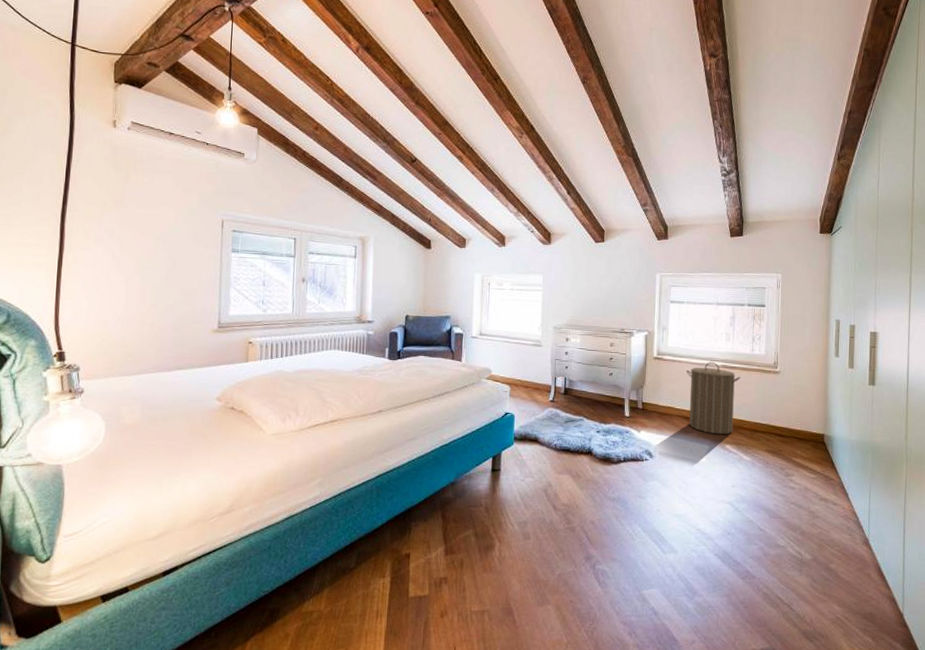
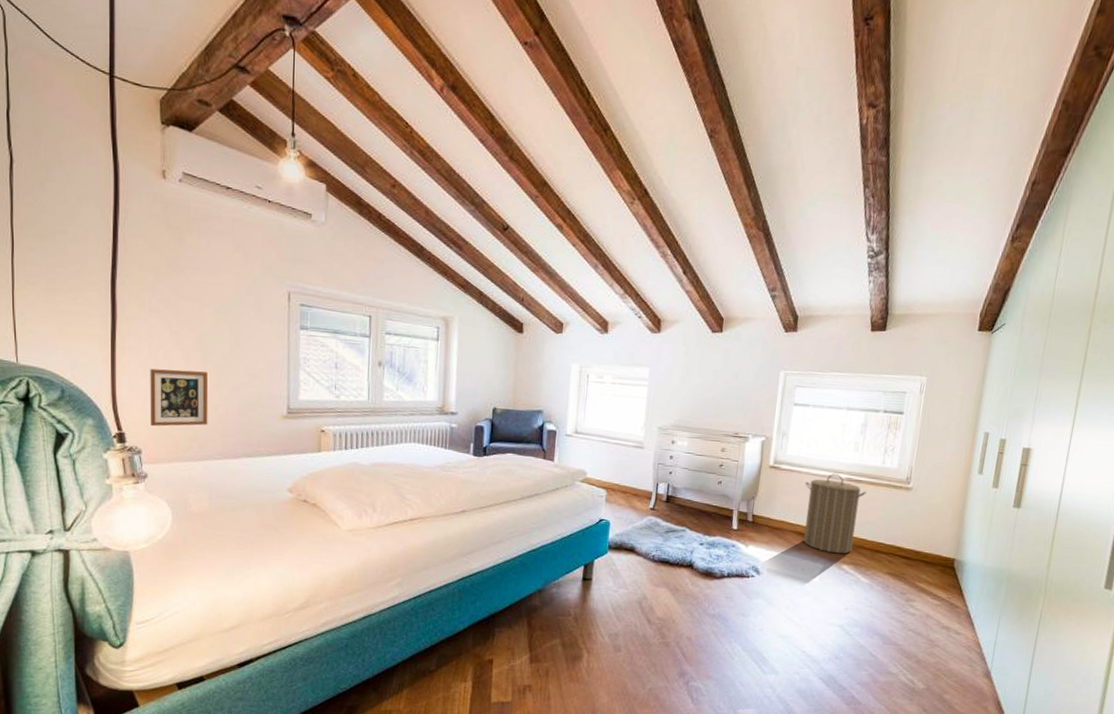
picture frame: none [89,292,146,345] -> present [150,368,209,427]

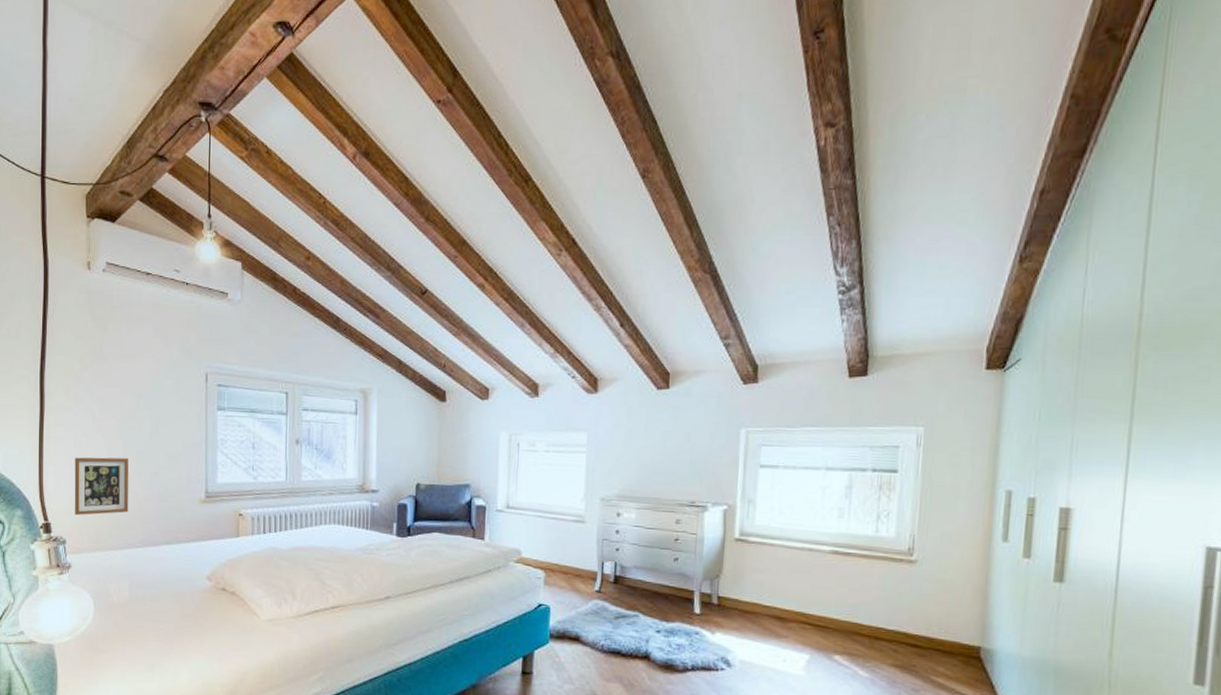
laundry hamper: present [803,474,867,554] -> none [780,546,859,642]

